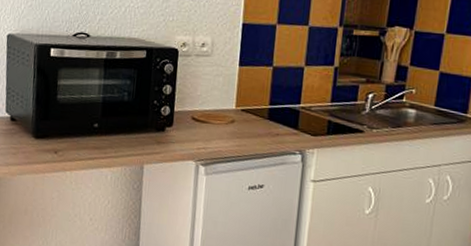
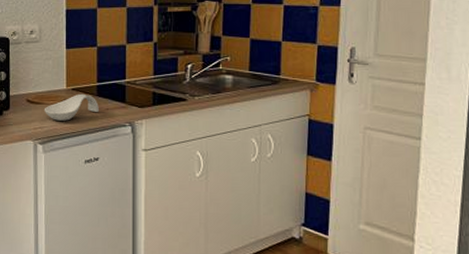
spoon rest: none [210,115,269,143] -> present [45,93,99,121]

